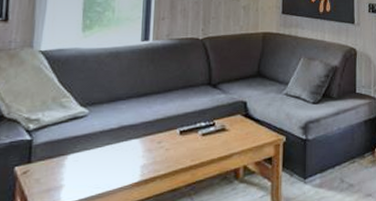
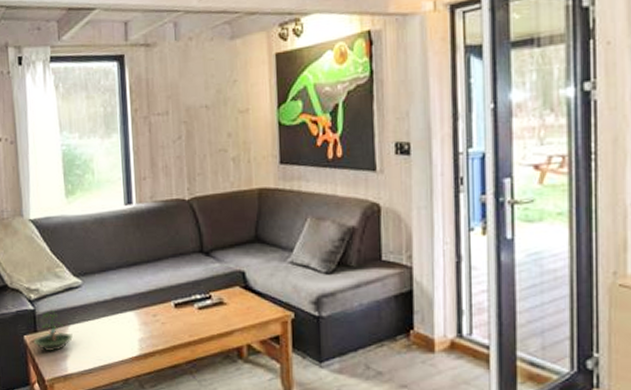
terrarium: none [25,140,71,183] -> present [33,310,73,352]

